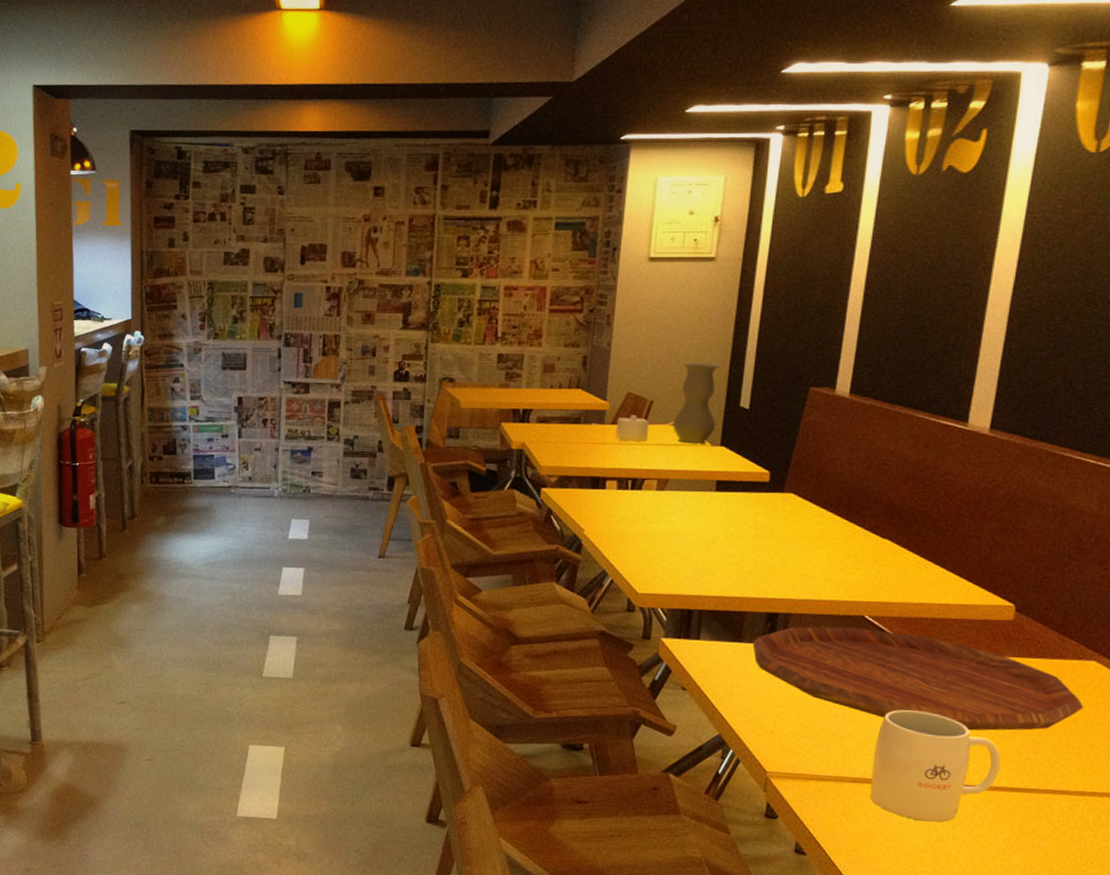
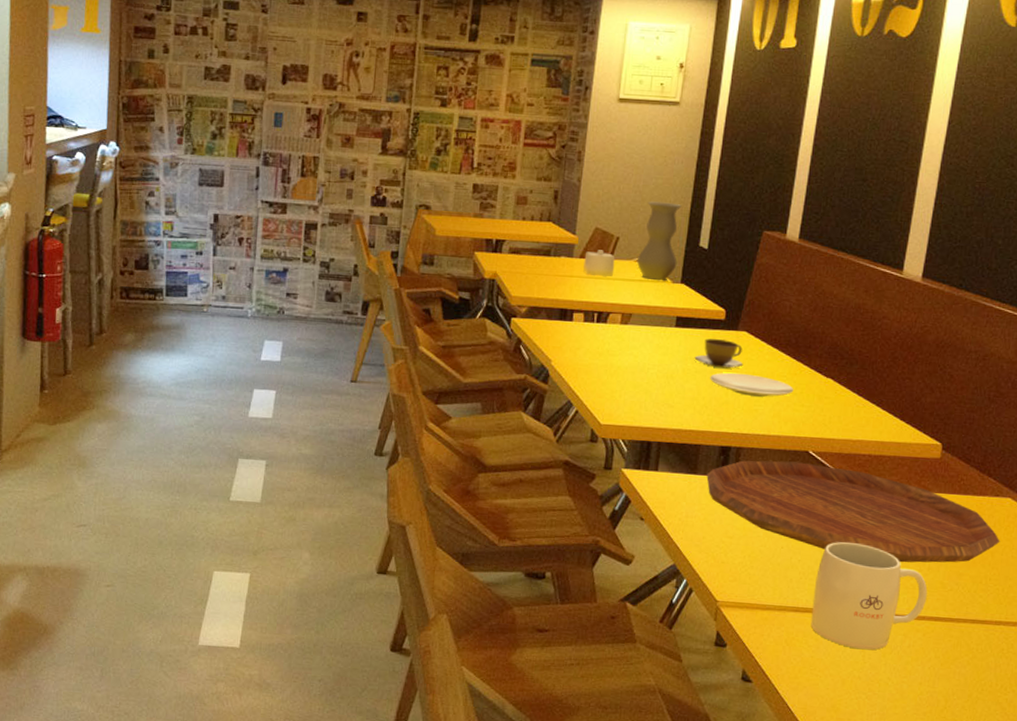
teacup: none [737,502,791,532] -> present [694,339,744,369]
plate: none [754,536,847,561] -> present [710,372,794,397]

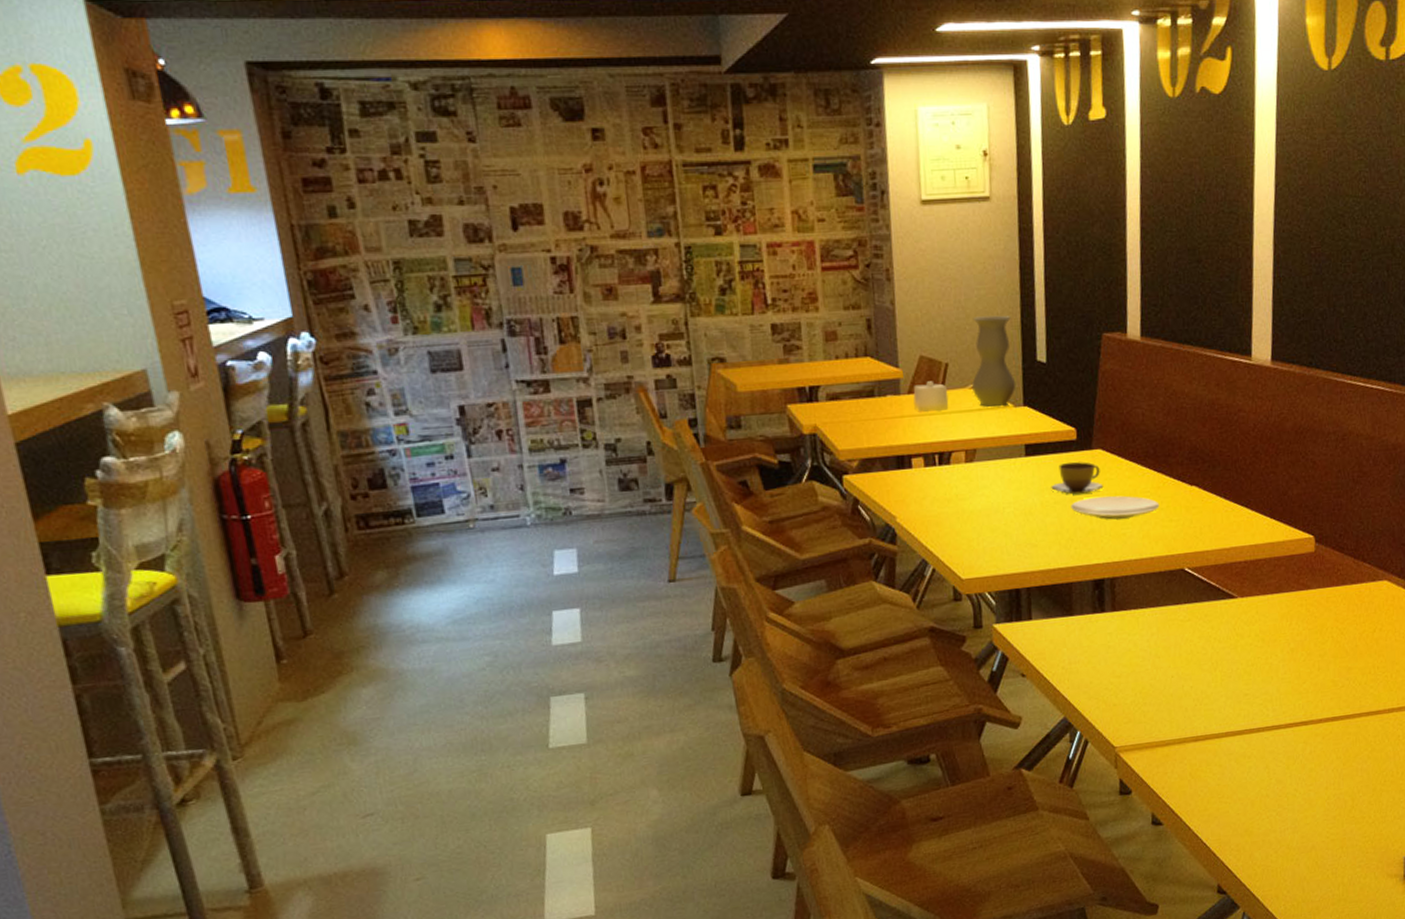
tray: present [706,460,1000,563] -> none [1084,580,1383,670]
mug: present [811,542,928,650] -> none [1210,656,1321,767]

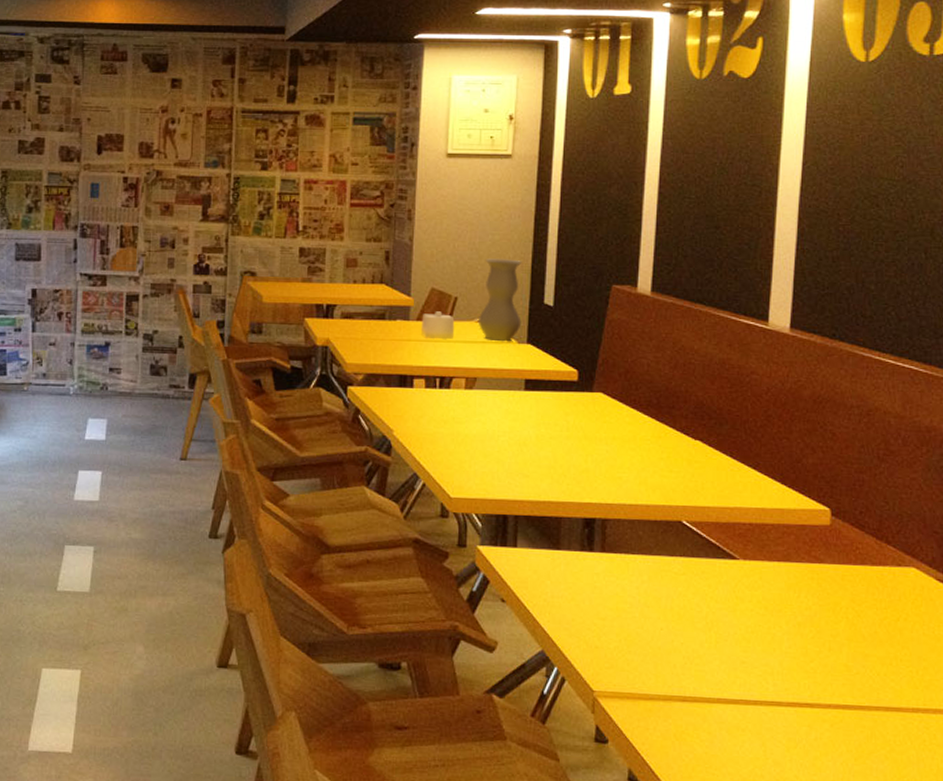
teacup: present [1051,462,1104,495] -> none [548,402,602,433]
plate: present [1071,495,1160,520] -> none [566,437,660,463]

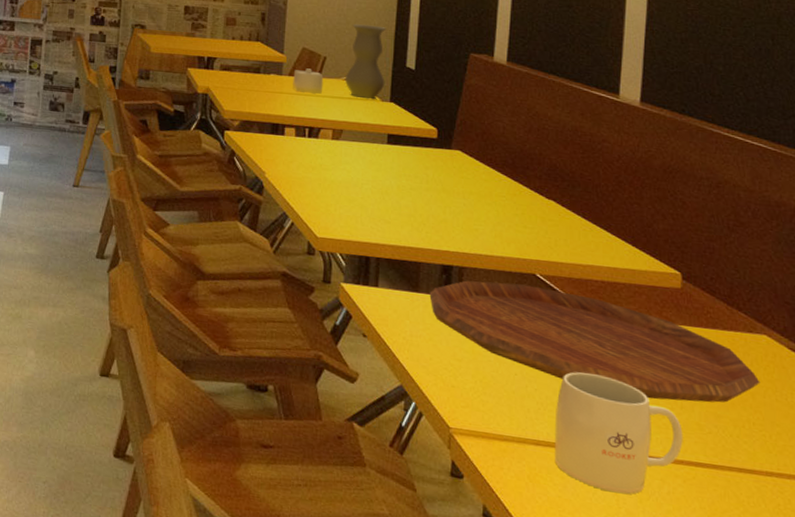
tray: none [571,532,908,644] -> present [429,280,760,403]
mug: none [701,621,831,744] -> present [554,372,683,495]

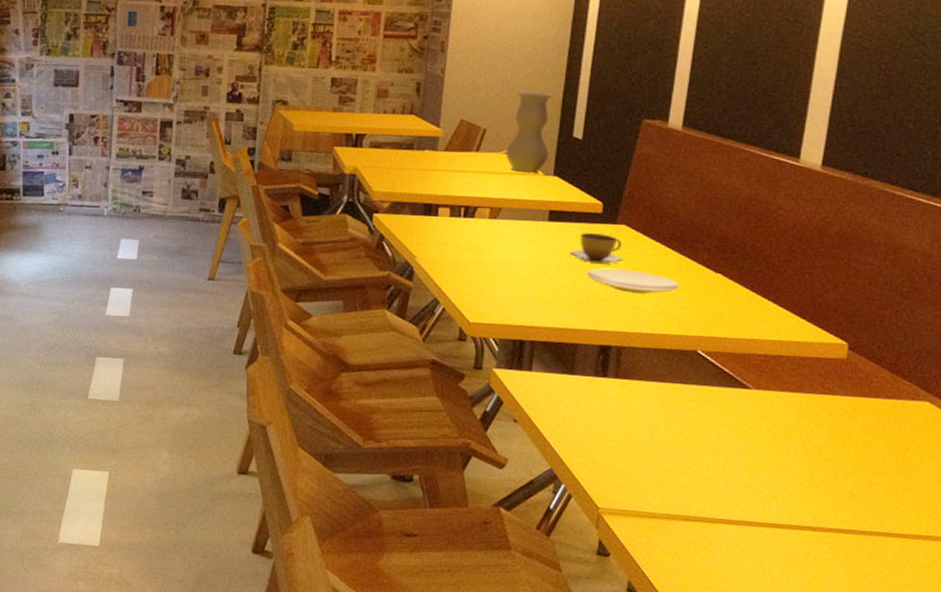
sugar bowl: present [293,68,324,95] -> none [448,142,483,171]
teacup: none [408,156,460,187] -> present [569,233,624,264]
plate: none [426,190,515,217] -> present [587,268,680,294]
tray: present [429,280,760,403] -> none [585,360,918,471]
mug: present [554,372,683,495] -> none [703,447,835,564]

